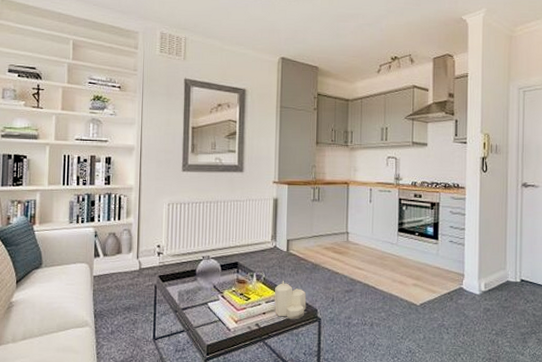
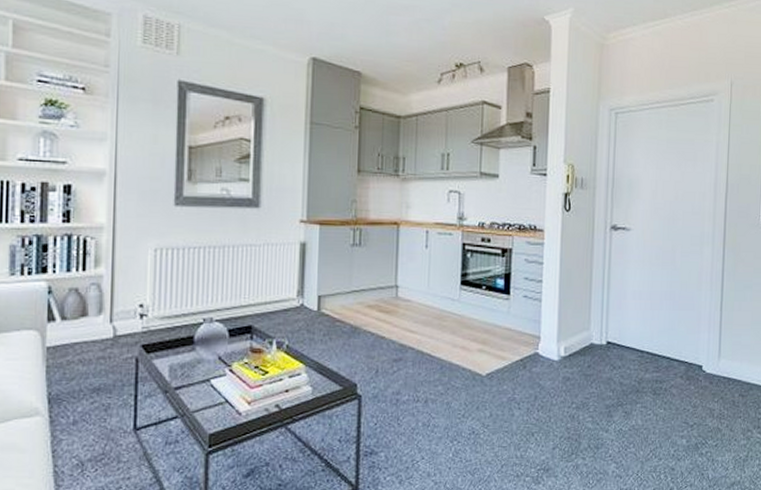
candle: present [275,281,307,319] -> none [301,349,343,397]

